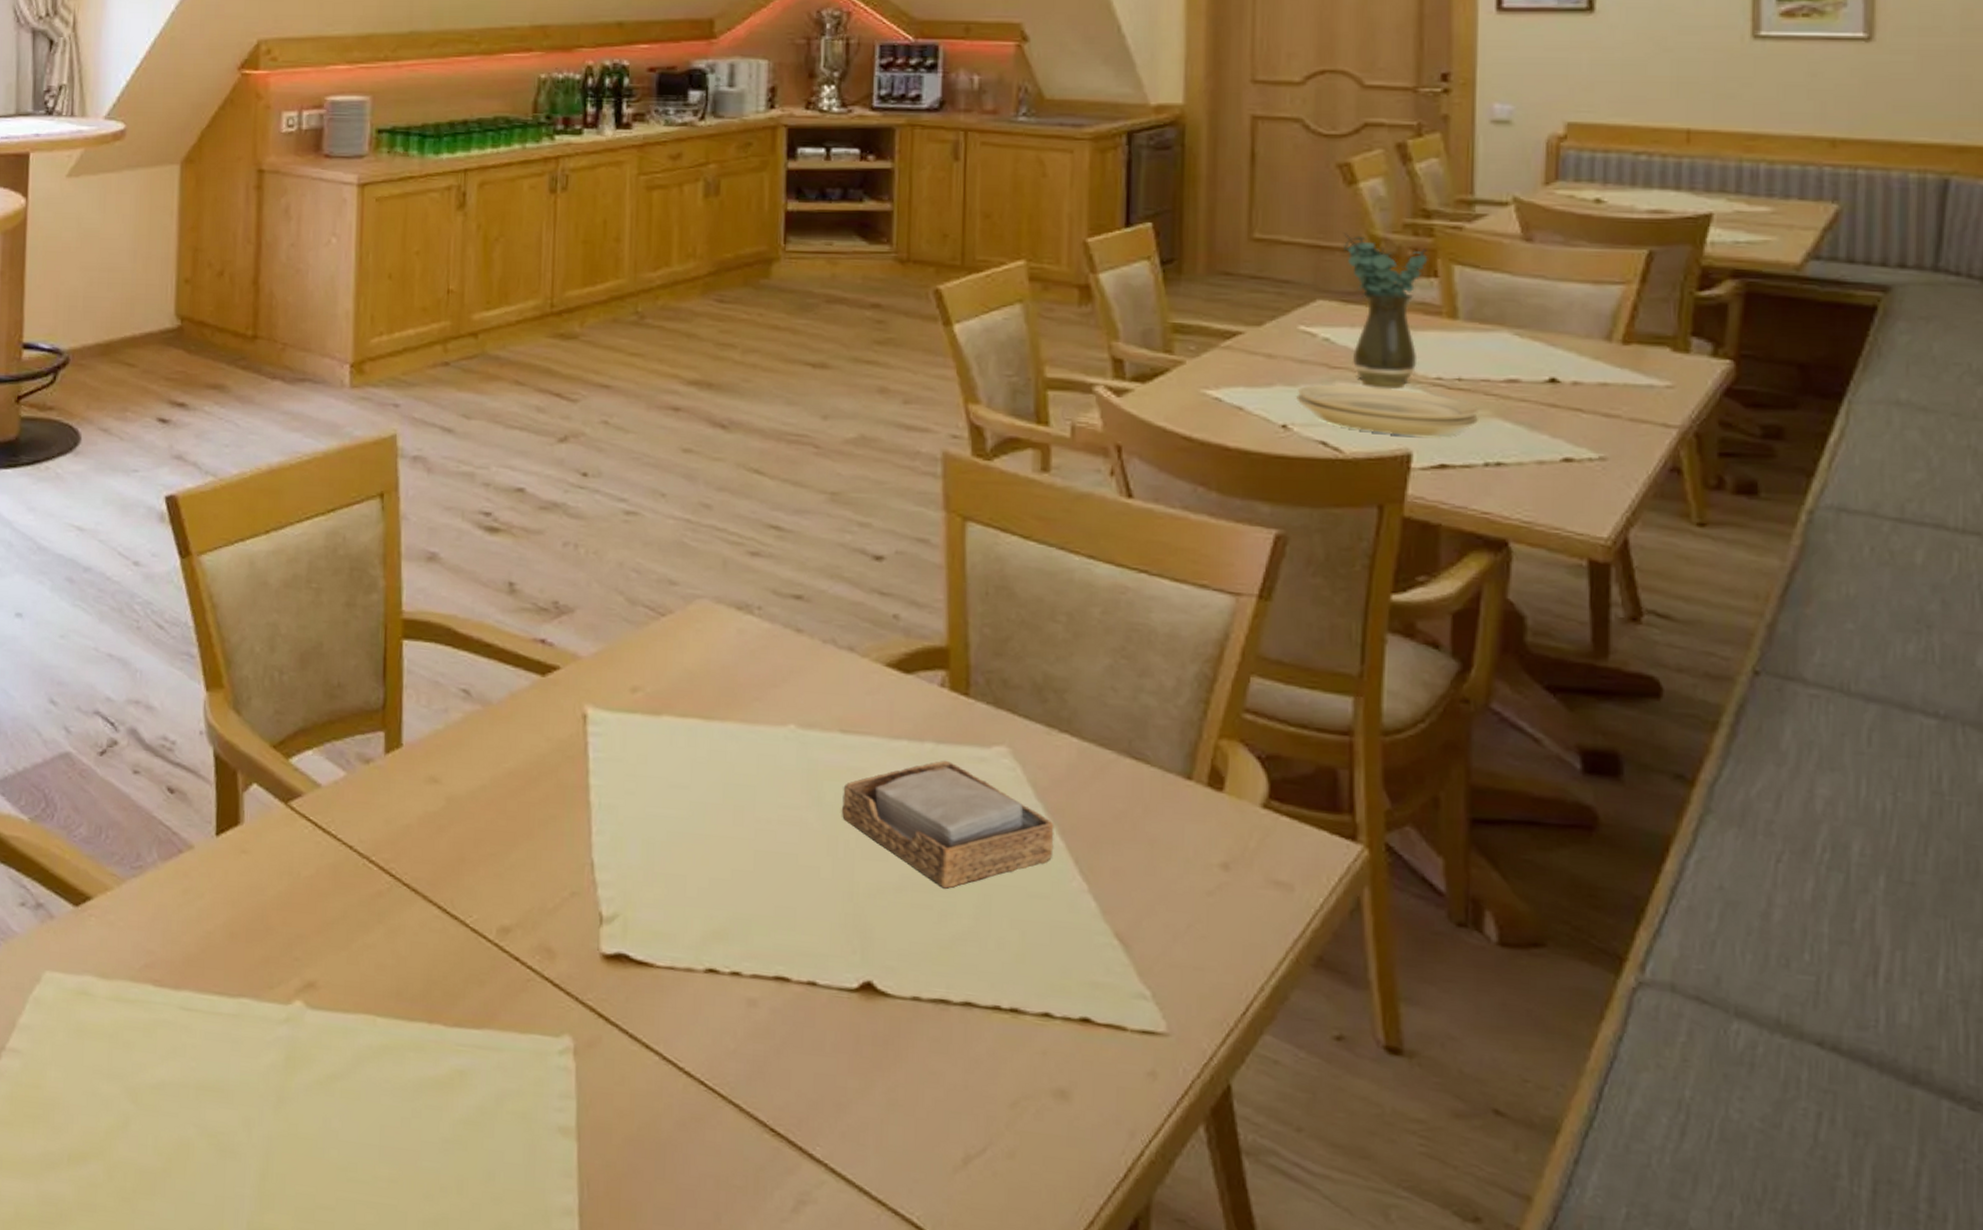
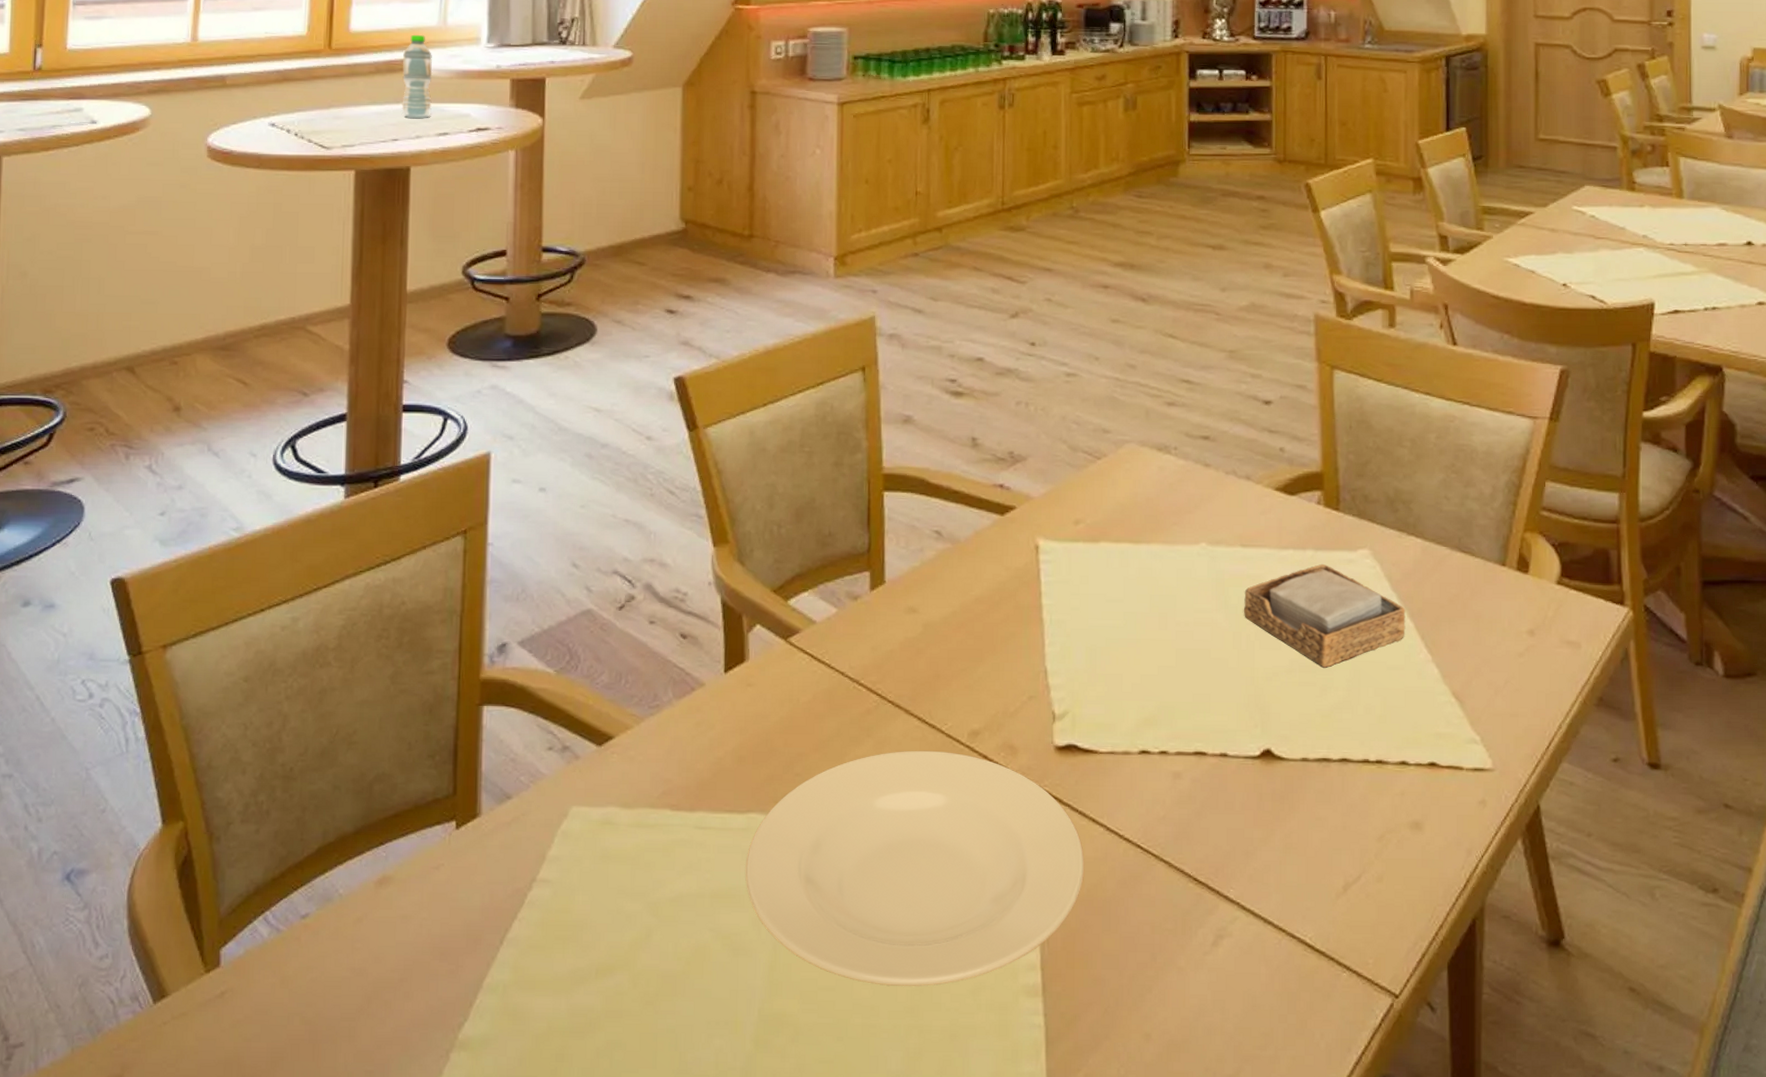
plate: none [235,943,635,1220] -> present [745,750,1085,987]
plate: present [1296,383,1478,437] -> none [1573,250,1699,289]
vase: present [1343,232,1428,389] -> none [1602,133,1662,253]

